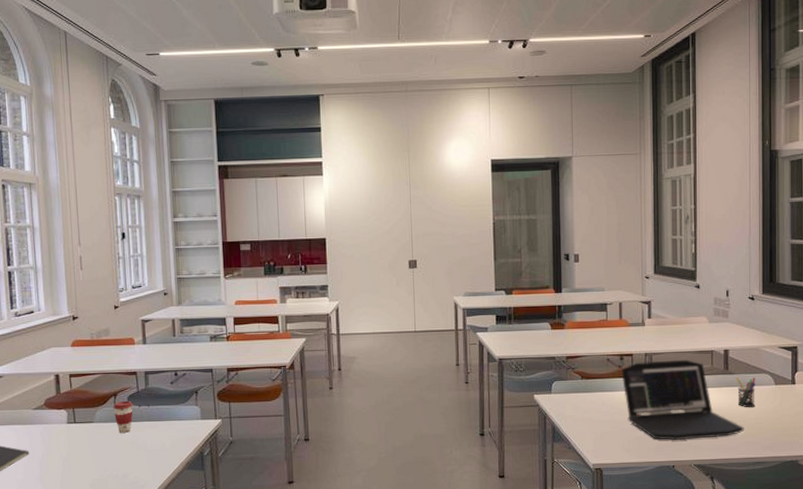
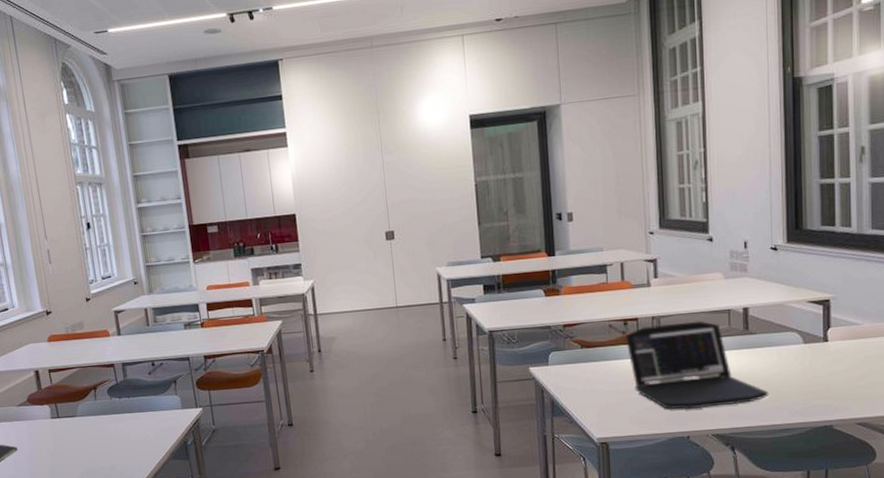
coffee cup: present [112,400,133,433] -> none [93,393,115,426]
pen holder: present [736,377,756,408] -> none [758,336,782,371]

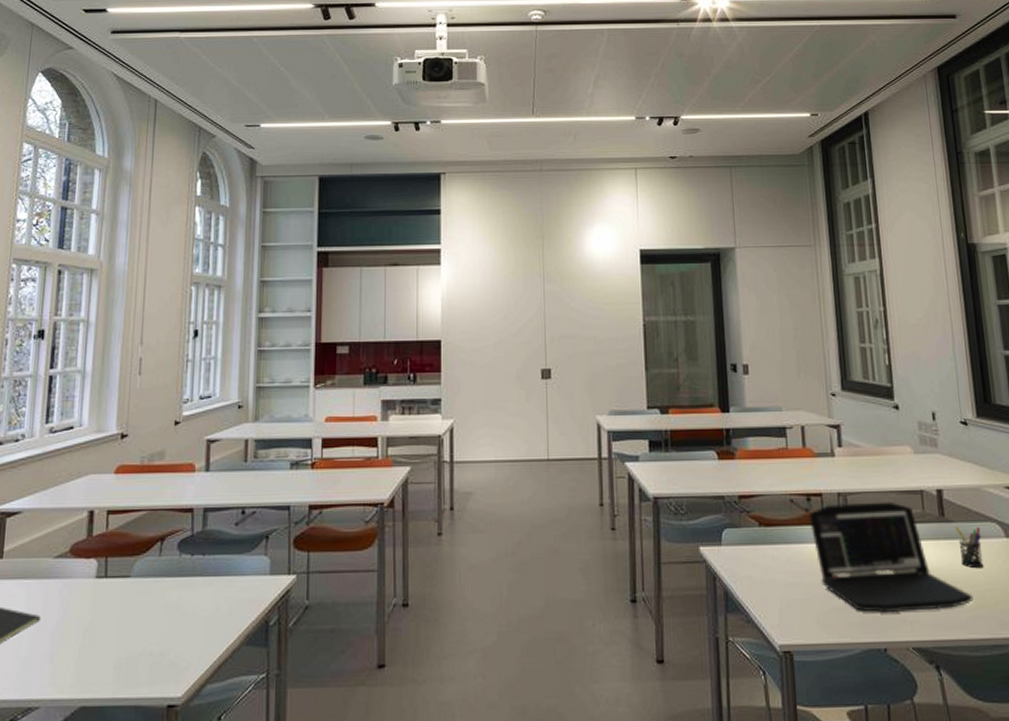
pen holder: none [758,336,782,371] -> present [955,526,984,569]

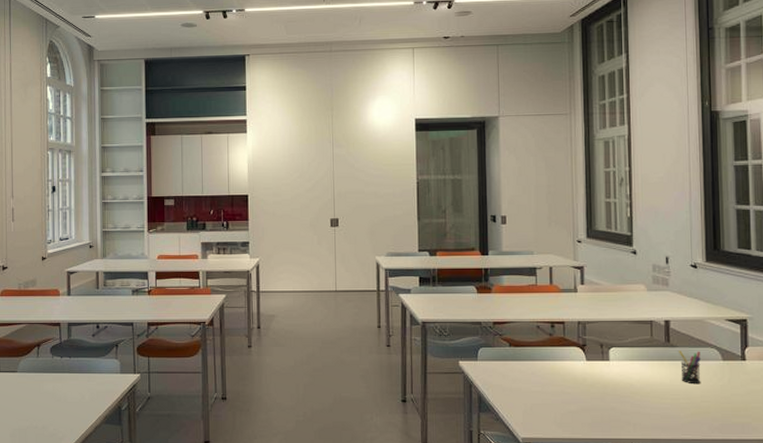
laptop: present [809,501,973,613] -> none [552,329,689,417]

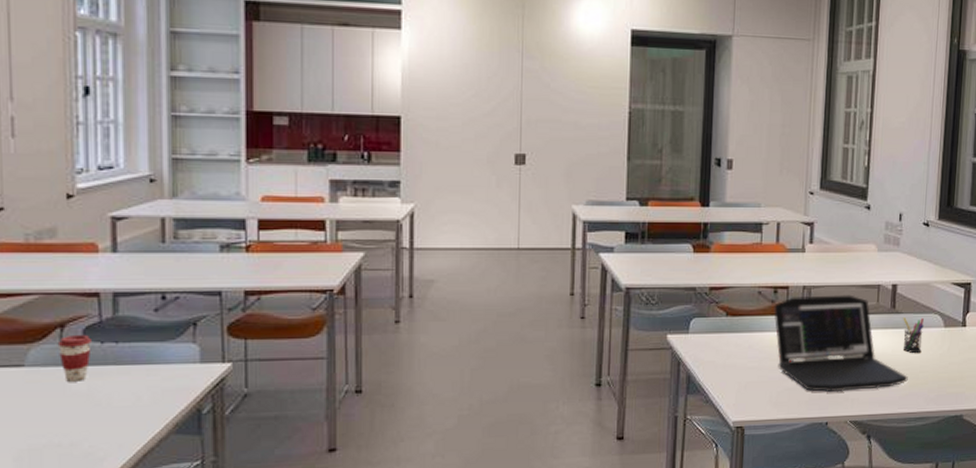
coffee cup: none [36,351,55,384] -> present [57,334,92,382]
laptop: none [552,329,689,417] -> present [774,294,908,392]

